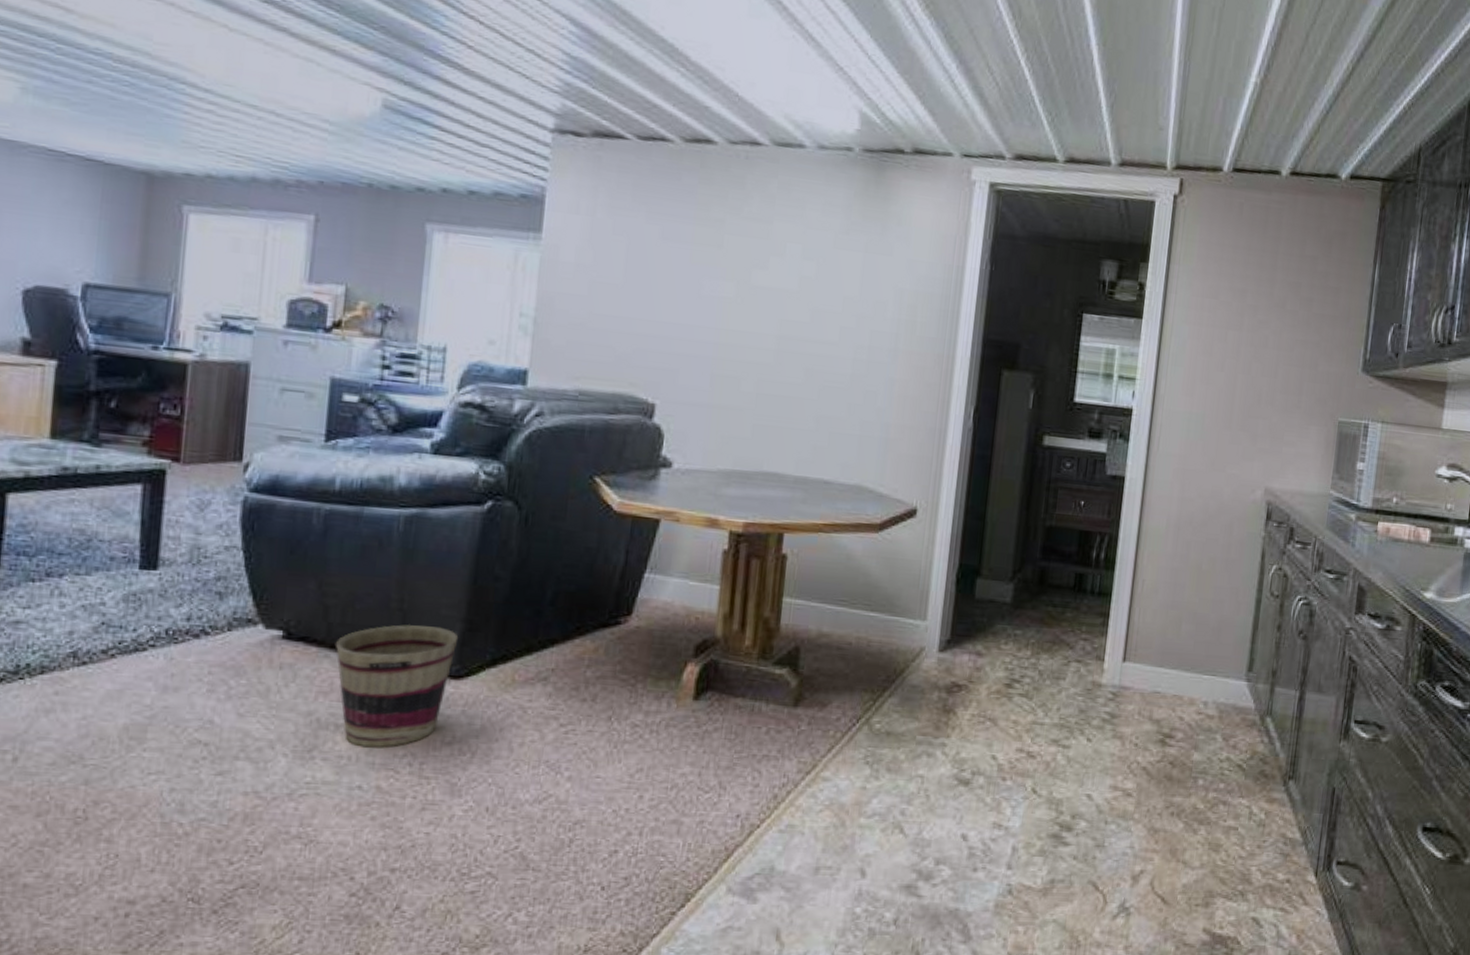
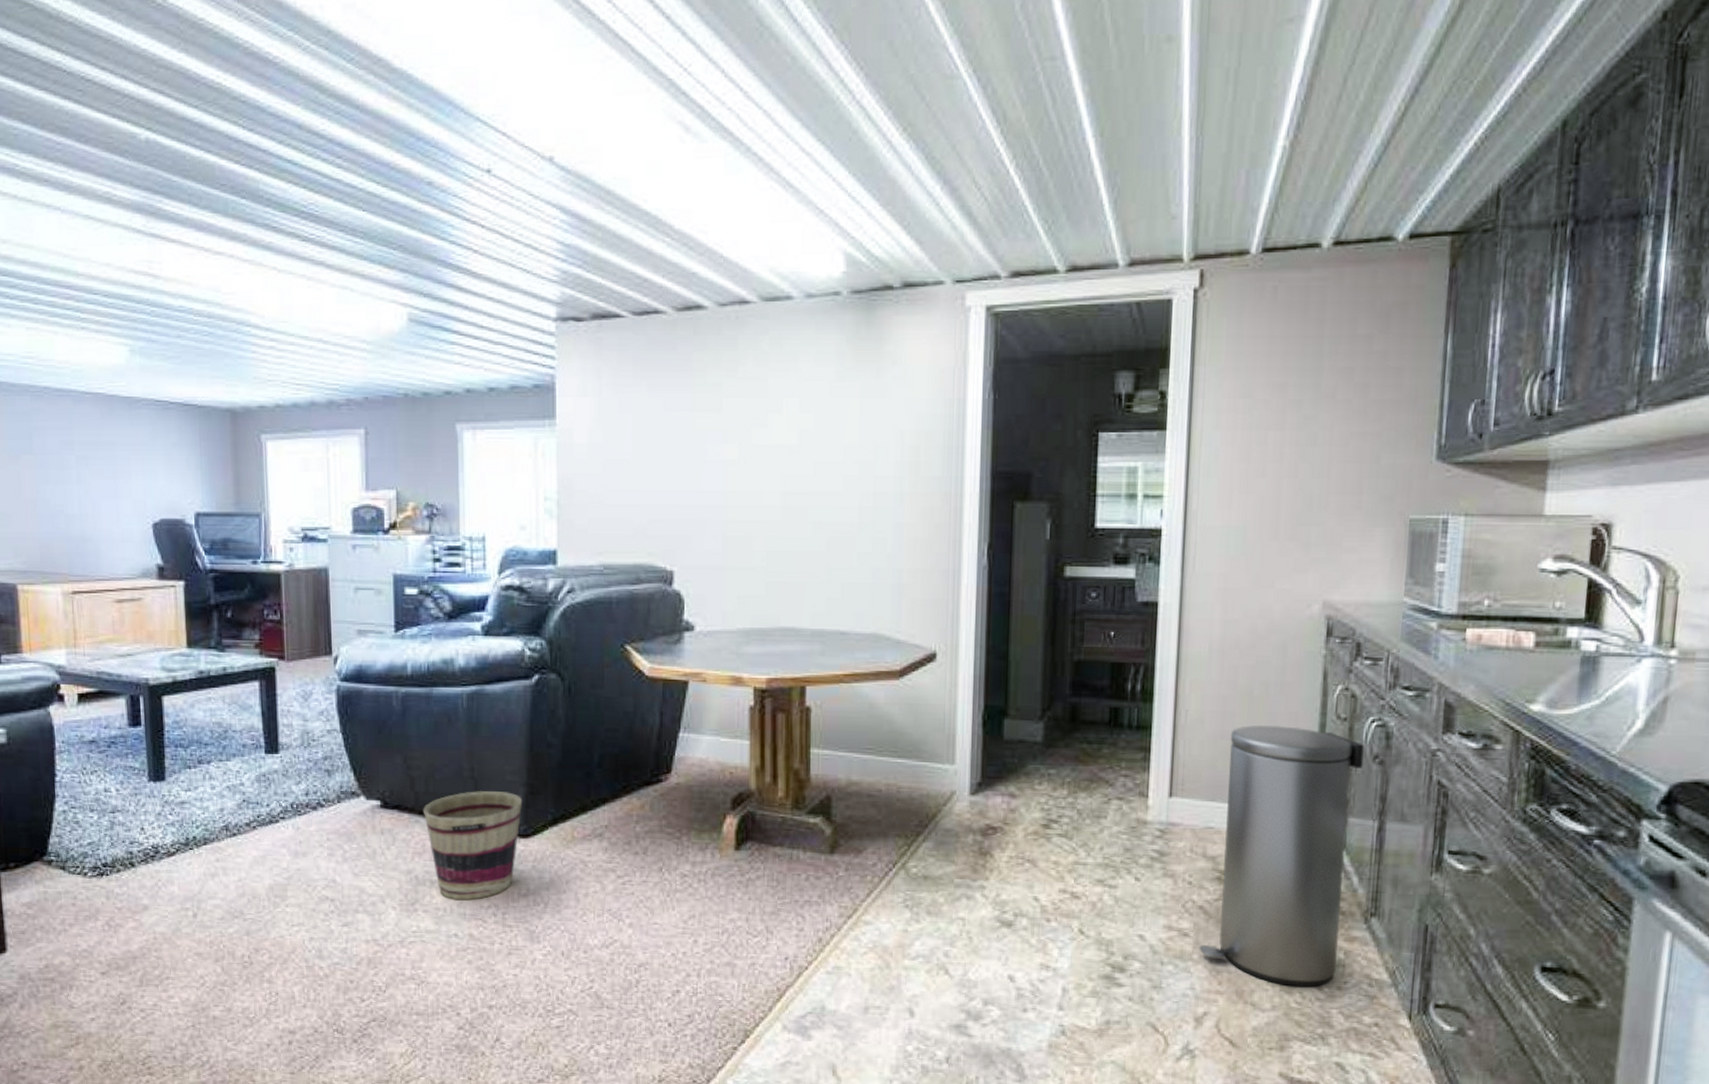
pedal bin: none [1140,597,1292,846] -> present [1199,724,1364,987]

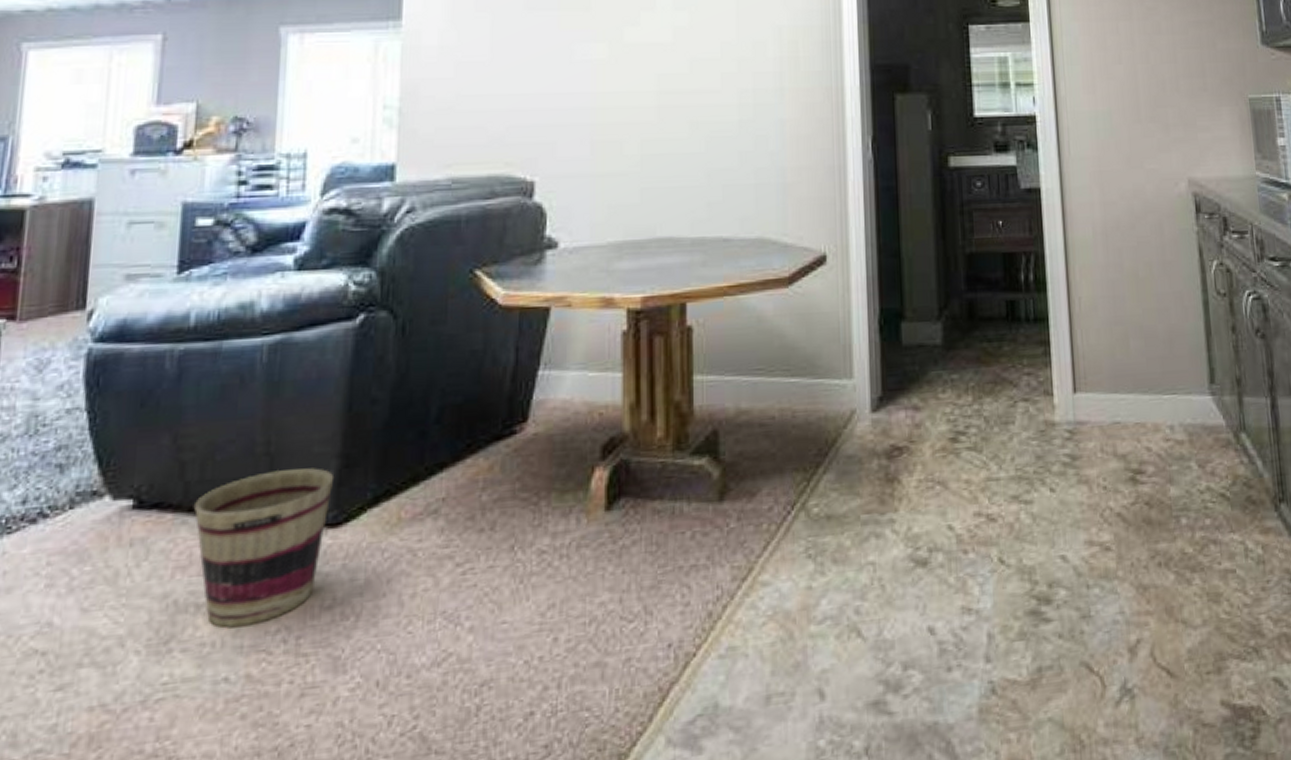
pedal bin: present [1199,724,1364,987] -> none [1122,306,1257,594]

